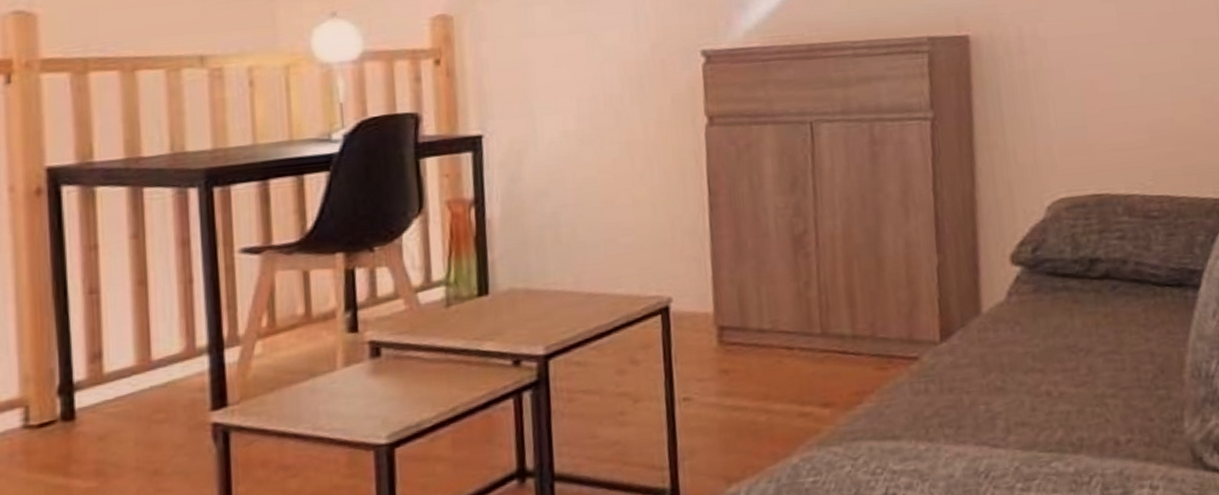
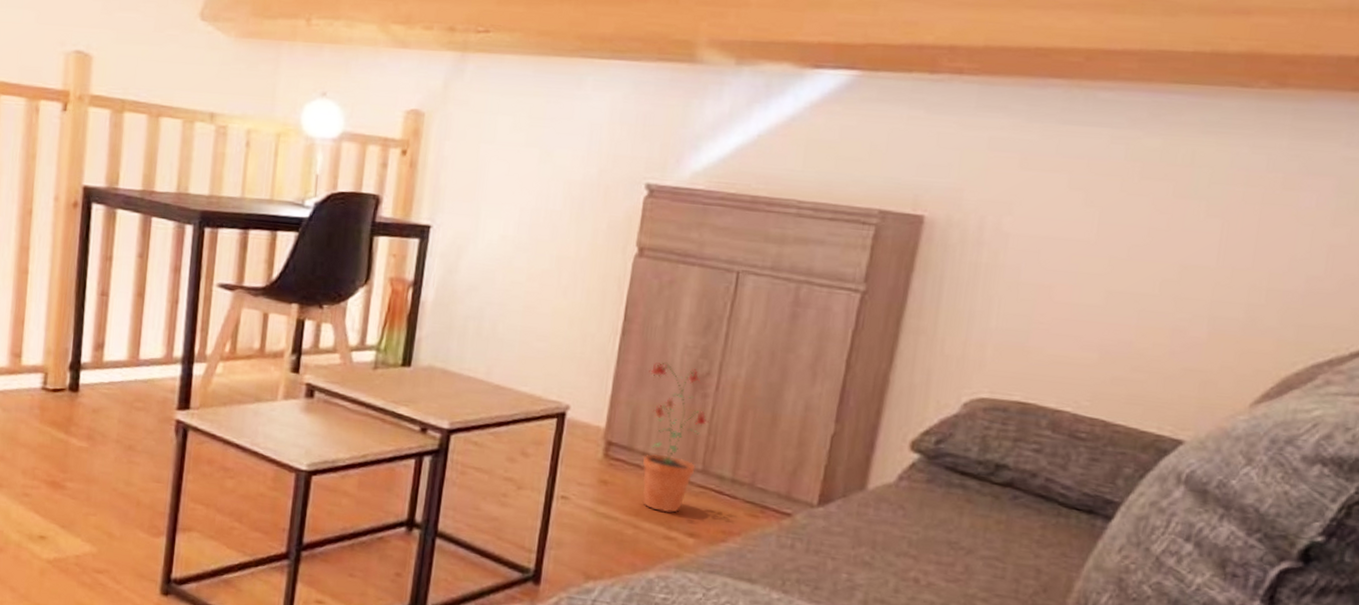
potted plant: none [745,228,817,389] -> present [643,361,709,513]

